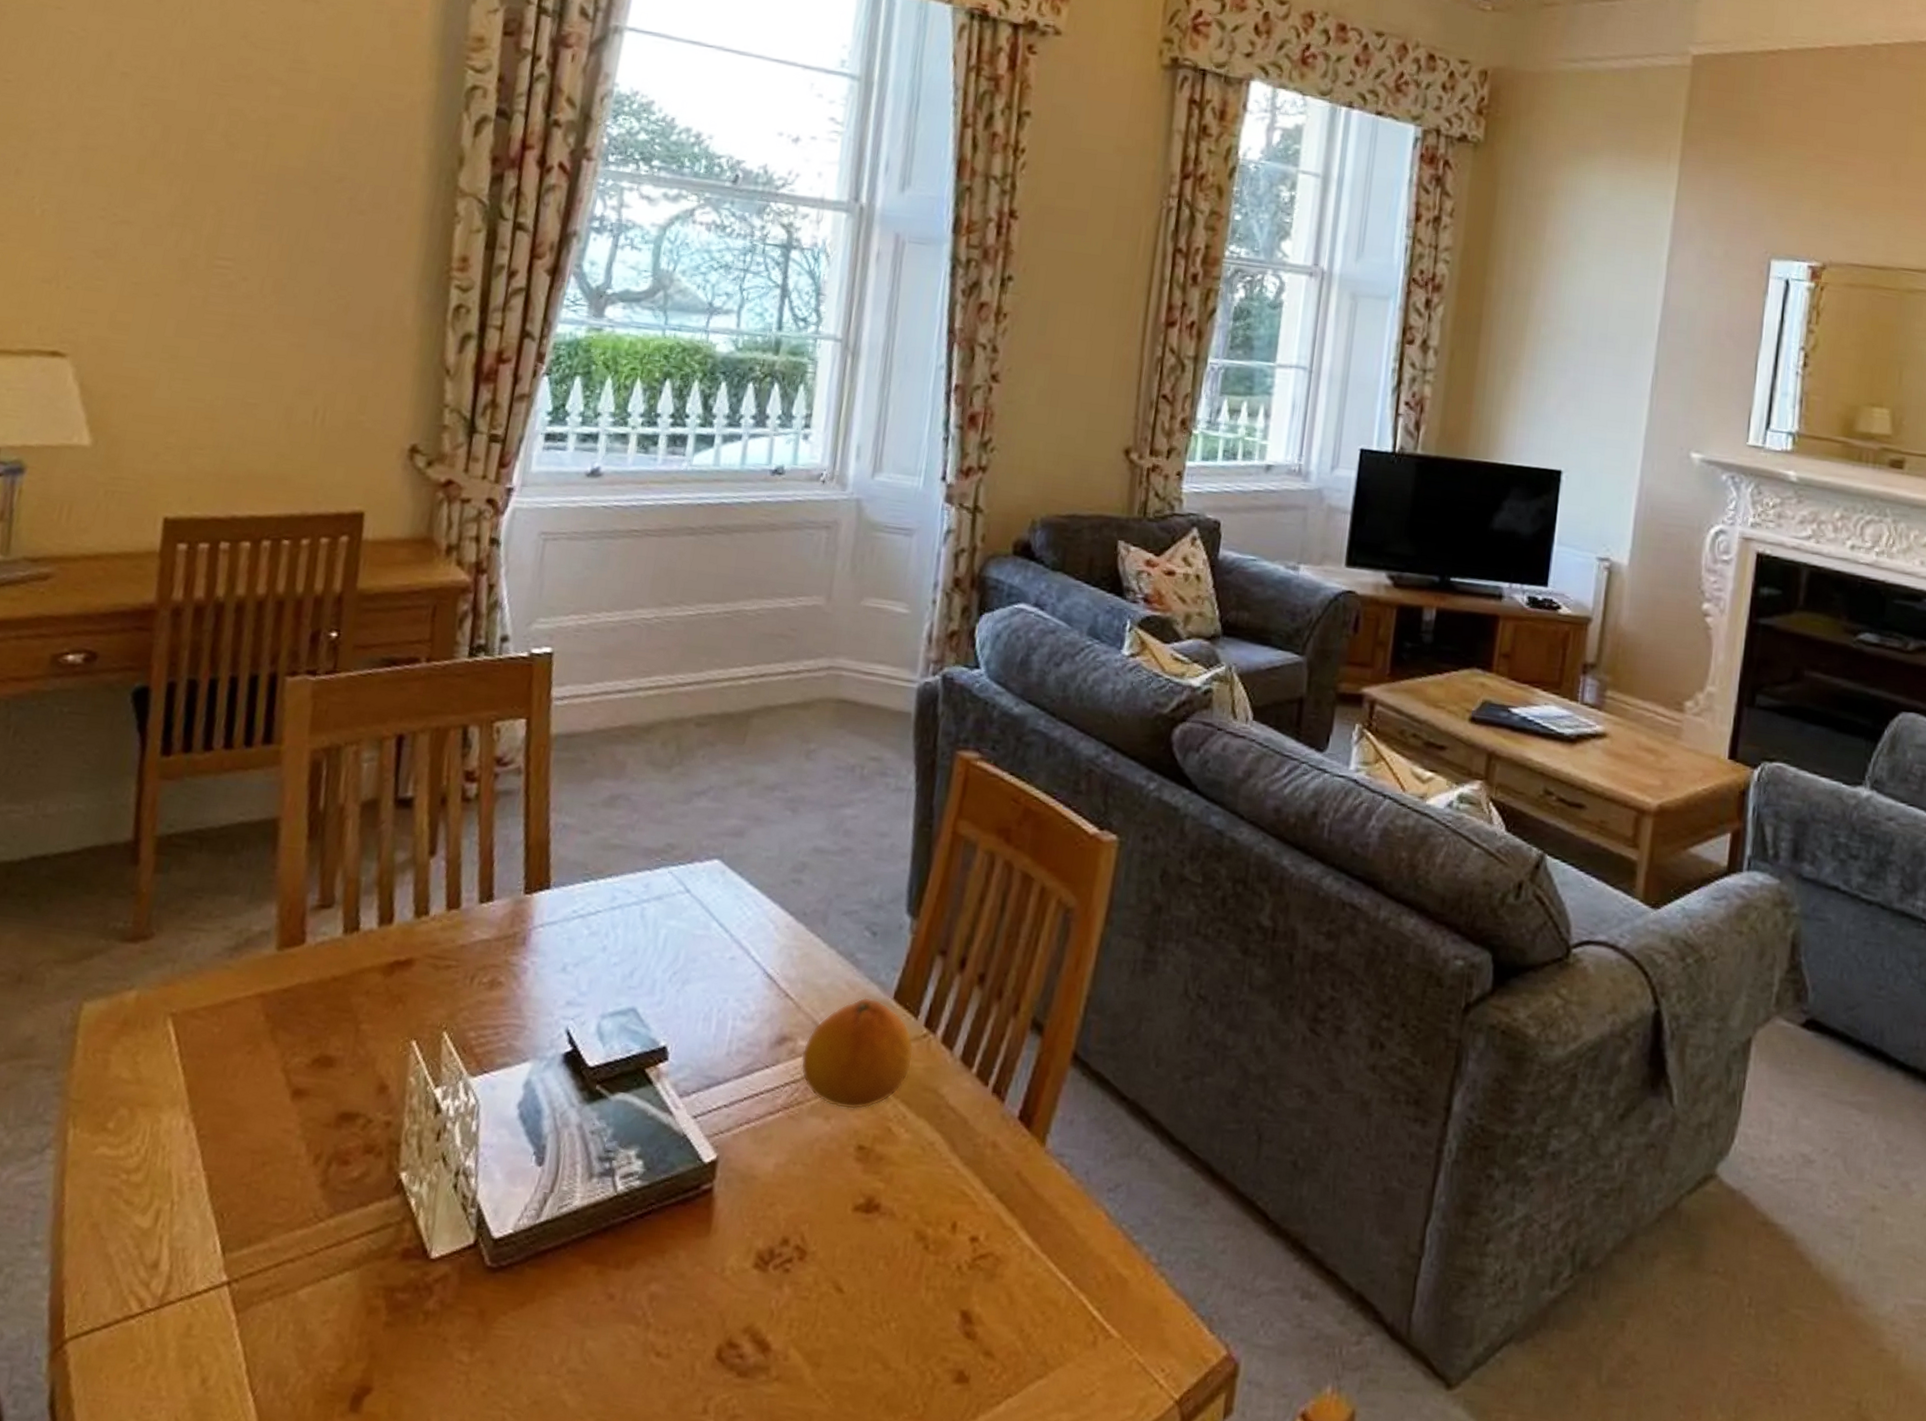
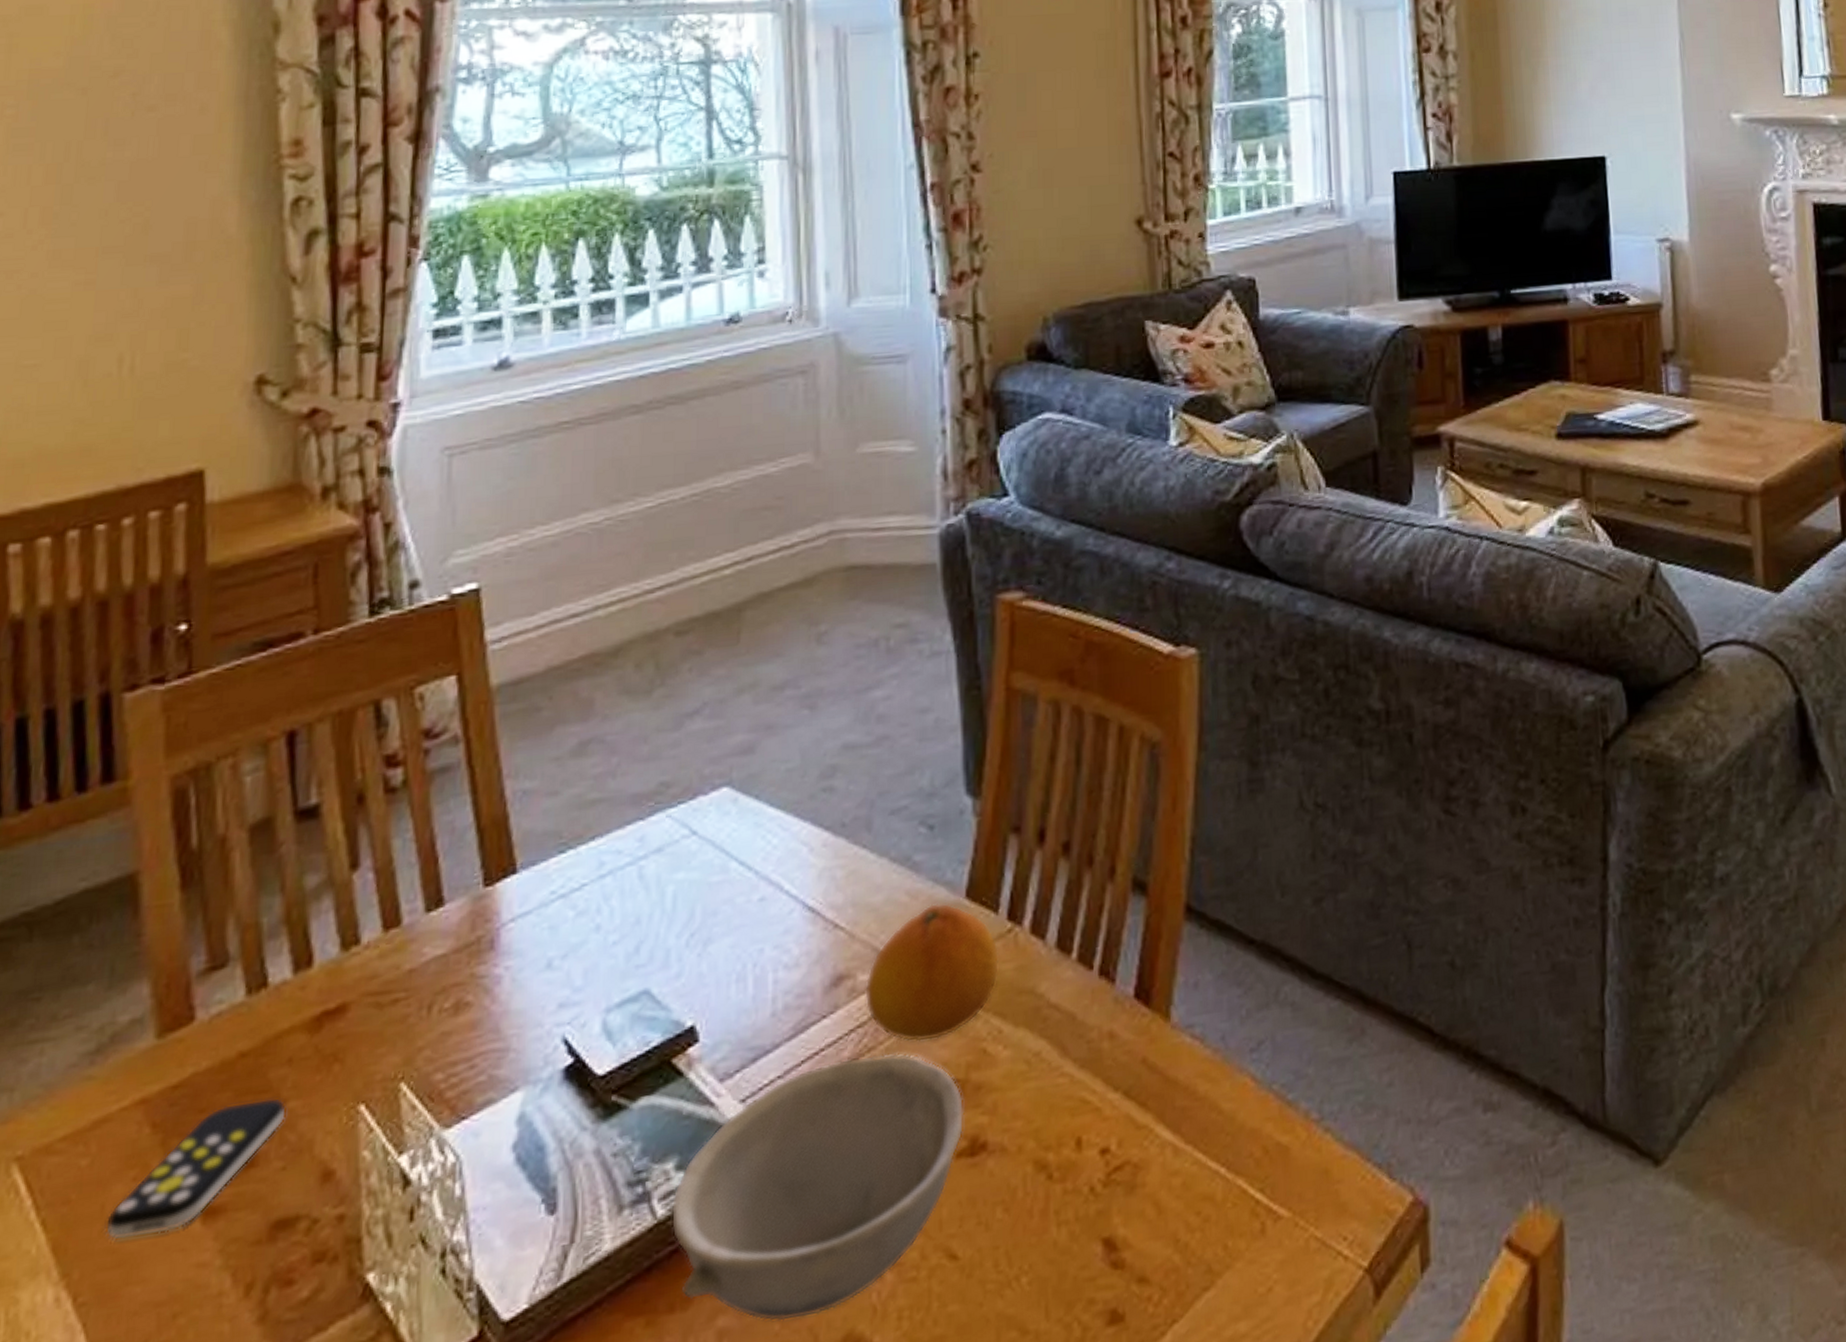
remote control: none [225,1014,361,1100] -> present [105,1097,286,1241]
bowl: none [626,1105,867,1305] -> present [670,1052,965,1322]

